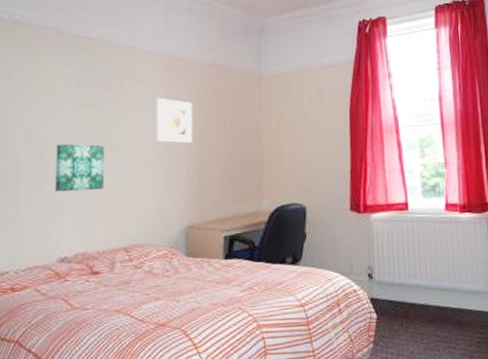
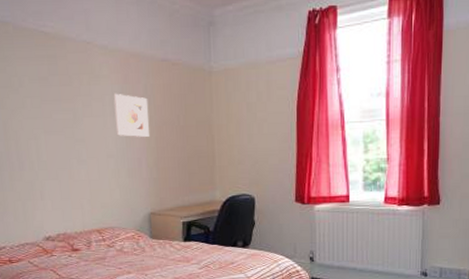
wall art: present [55,144,104,192] -> none [29,137,75,181]

